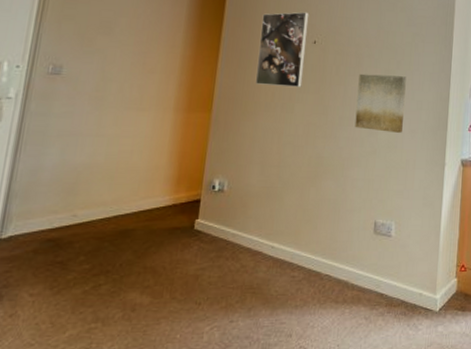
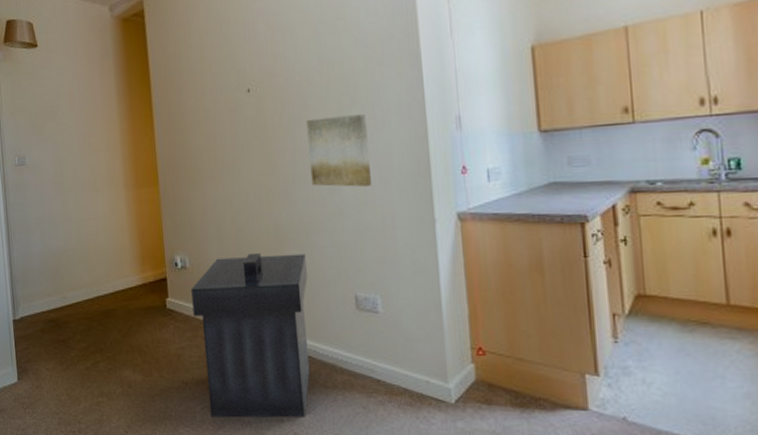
trash can: none [218,180,339,337] -> present [191,252,310,418]
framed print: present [255,12,309,87] -> none [187,56,244,149]

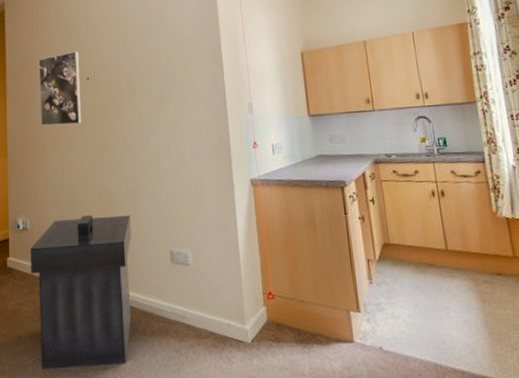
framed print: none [187,56,244,149] -> present [38,51,82,126]
wall art: present [306,114,371,187] -> none [134,100,184,159]

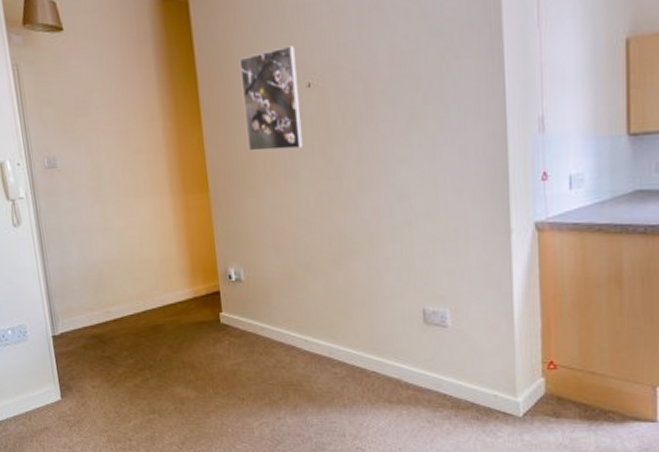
trash can: present [30,214,132,369] -> none [247,264,374,434]

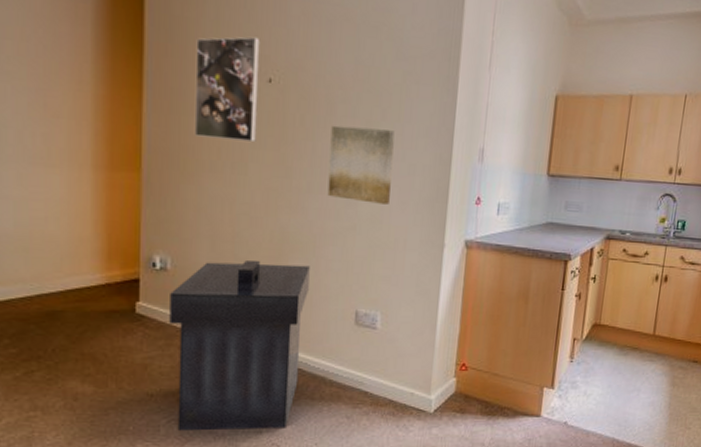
trash can: none [247,264,374,434] -> present [169,260,310,431]
wall art: none [374,114,444,194] -> present [327,125,395,205]

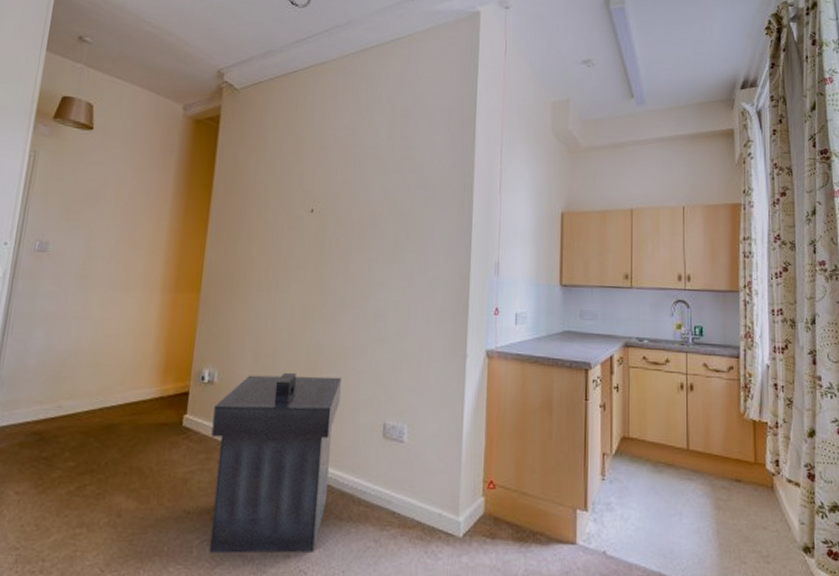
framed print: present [194,37,261,142] -> none [246,176,306,263]
wall art: present [327,125,395,205] -> none [358,246,418,317]

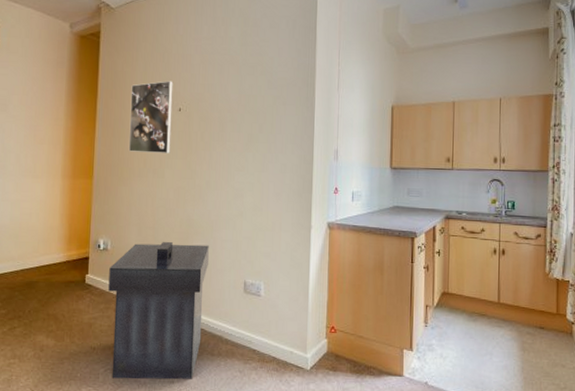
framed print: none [246,176,306,263] -> present [128,81,173,153]

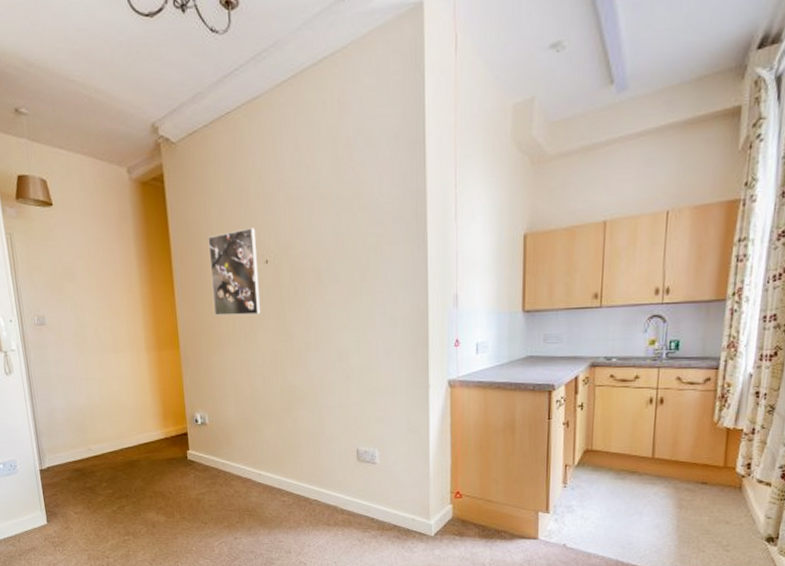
trash can: present [108,241,209,380] -> none [210,411,316,551]

